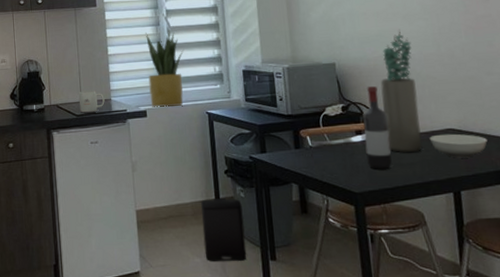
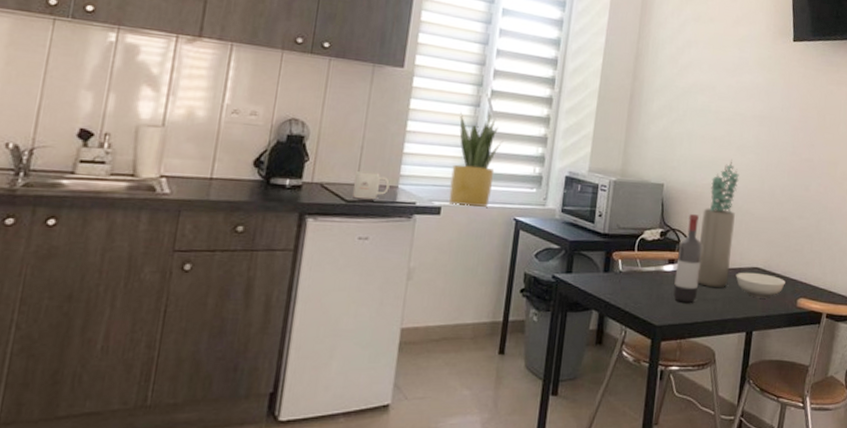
pedal bin: present [200,198,247,261] -> none [477,321,532,395]

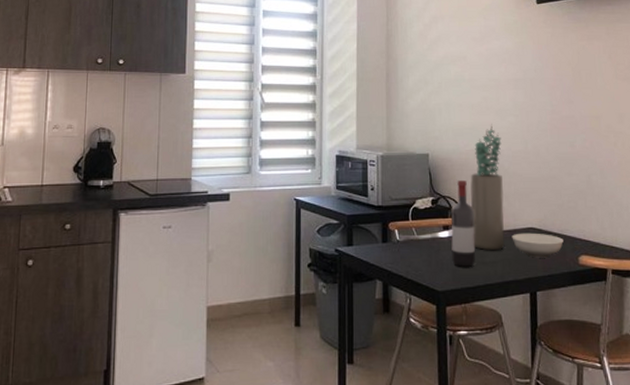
mug: present [352,170,390,200] -> none [154,167,184,192]
planter: present [448,112,504,207] -> none [235,106,277,190]

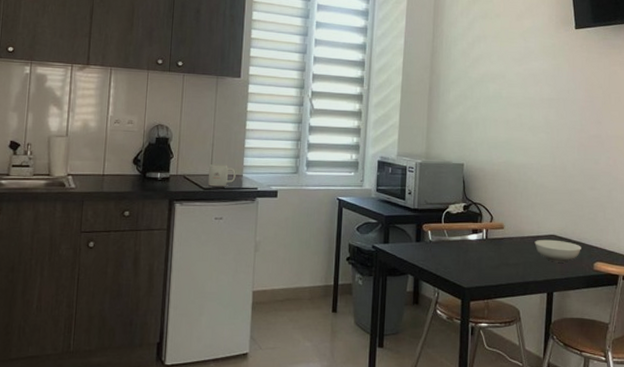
mug: none [154,167,184,192] -> present [208,163,236,187]
wine bottle: present [451,179,476,267] -> none [478,188,502,267]
vase: present [470,124,505,251] -> none [500,139,532,254]

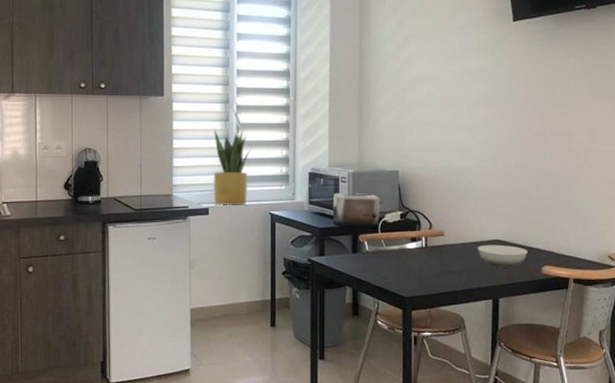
mug: present [208,163,236,187] -> none [138,184,166,207]
planter: none [283,111,324,189] -> present [213,126,252,205]
toaster: none [398,181,447,218] -> present [332,192,383,228]

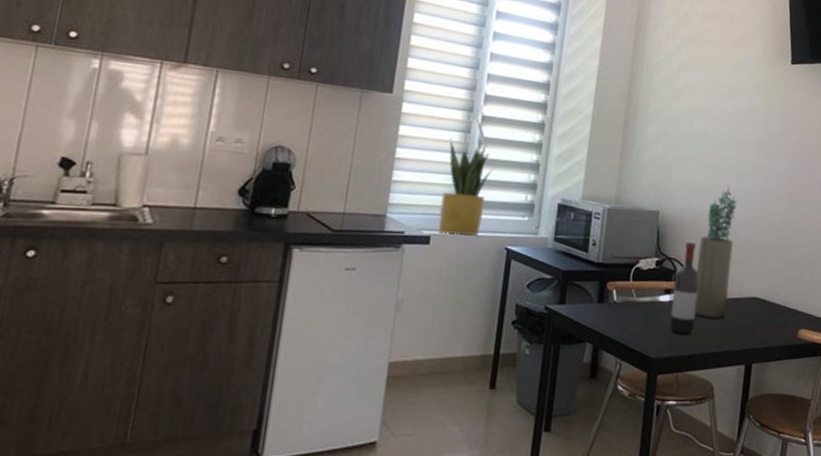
toaster: present [332,192,383,228] -> none [579,230,638,275]
wine bottle: none [418,195,442,275] -> present [670,241,699,334]
vase: none [439,142,471,261] -> present [695,186,737,319]
bowl: present [477,244,528,268] -> none [734,302,786,330]

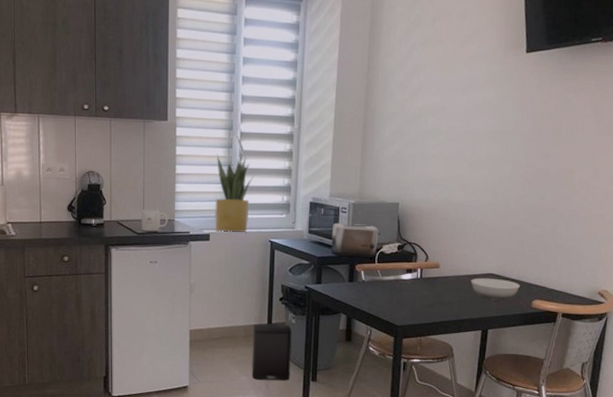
mug: none [339,198,378,229] -> present [141,208,168,232]
pedal bin: none [467,354,524,431] -> present [252,323,292,380]
toaster: none [579,230,638,275] -> present [331,222,381,259]
wine bottle: present [670,241,699,334] -> none [412,228,438,306]
vase: present [695,186,737,319] -> none [435,176,472,293]
bowl: none [734,302,786,330] -> present [470,278,520,301]

